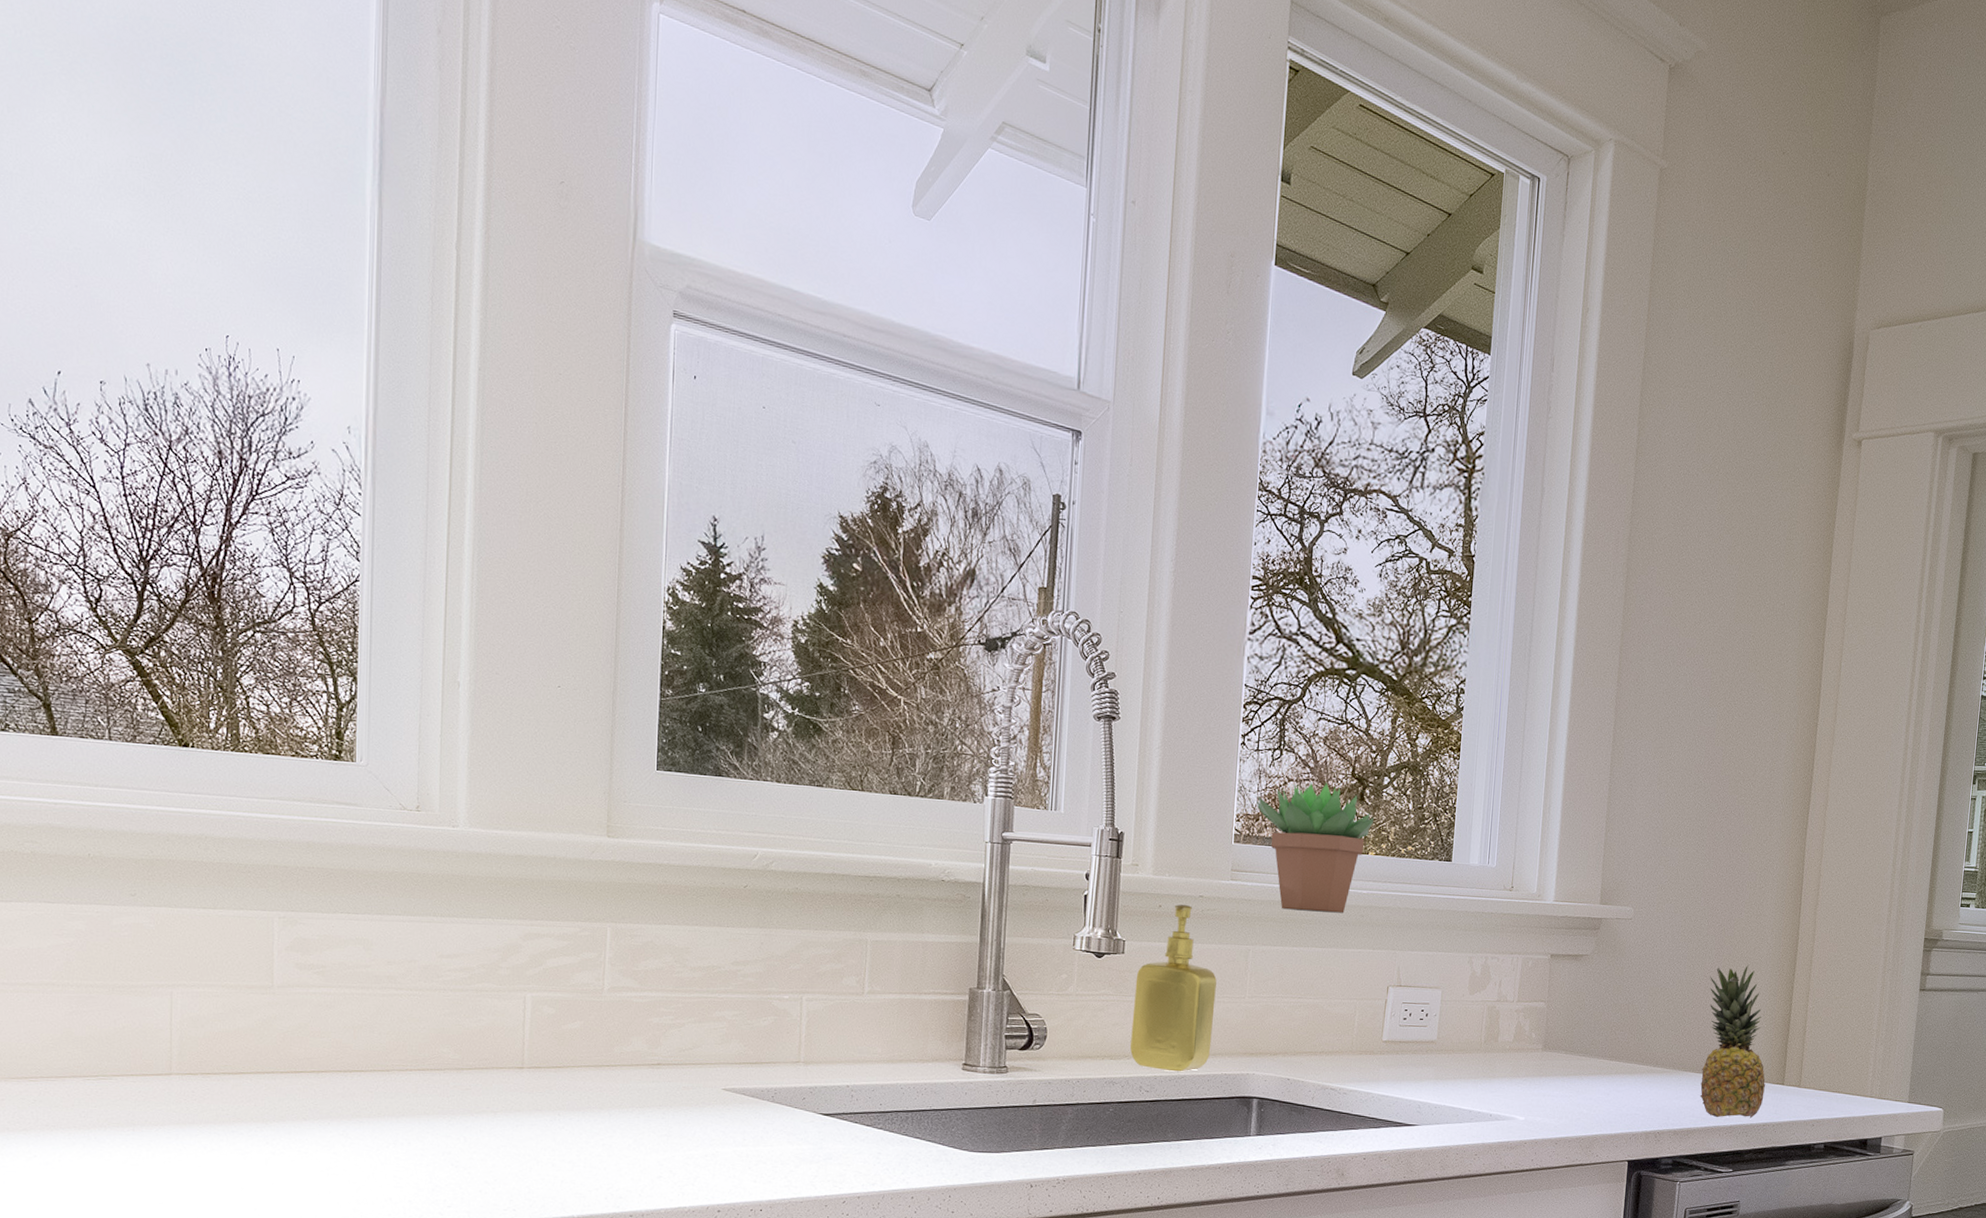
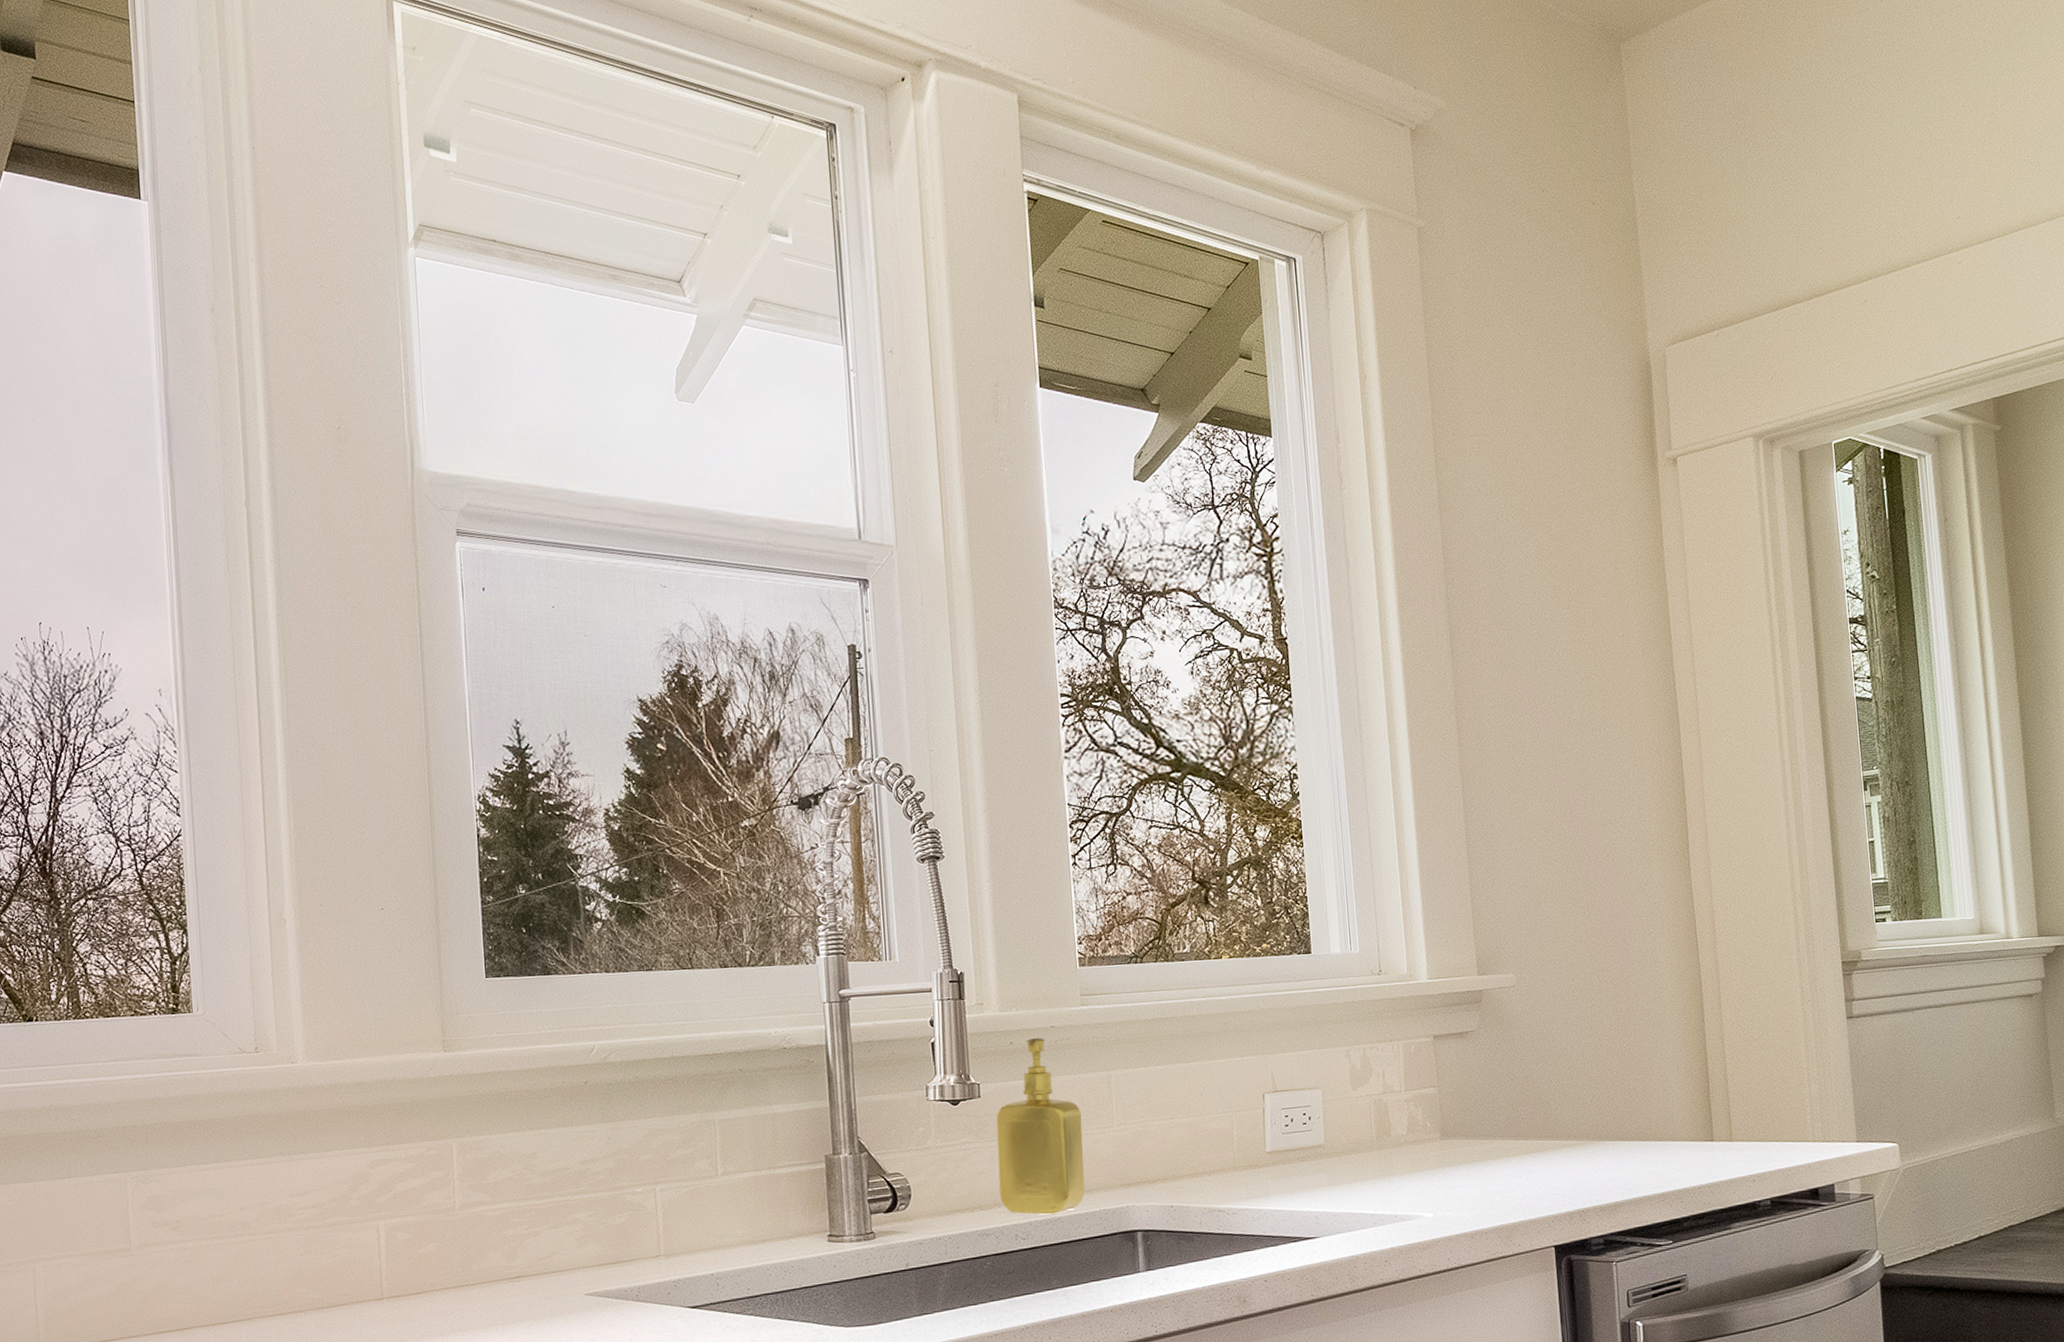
succulent plant: present [1256,782,1374,913] -> none [1097,890,1223,1028]
fruit: present [1699,964,1765,1119] -> none [1611,1016,1694,1187]

